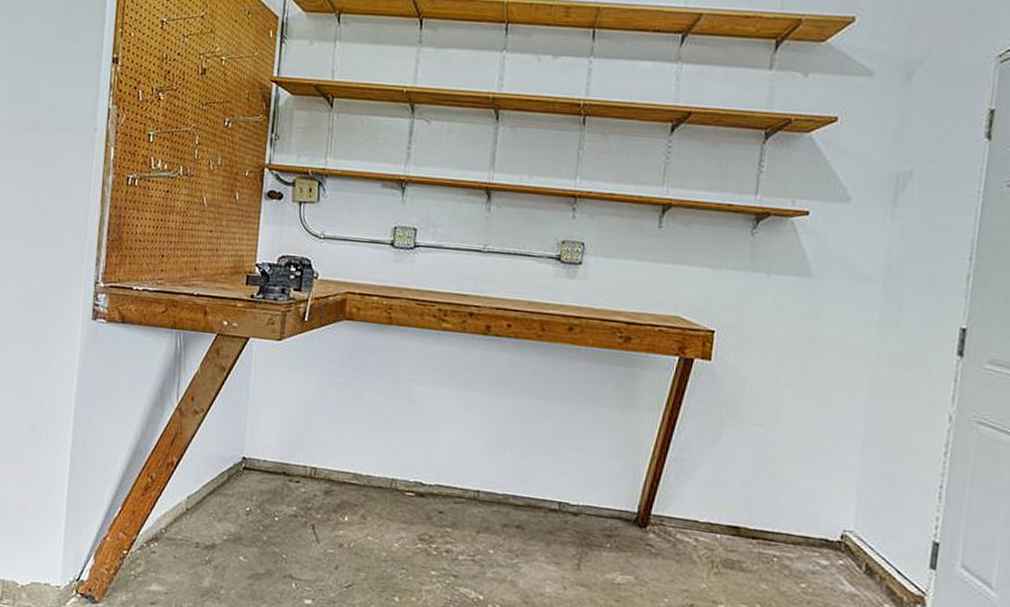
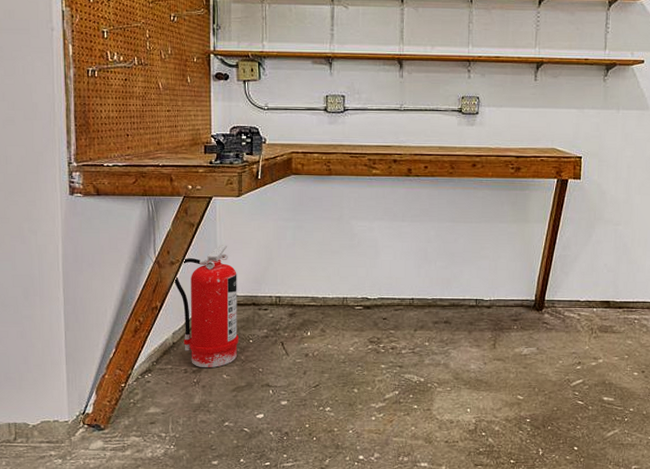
fire extinguisher: none [195,396,269,546] -> present [173,245,239,368]

